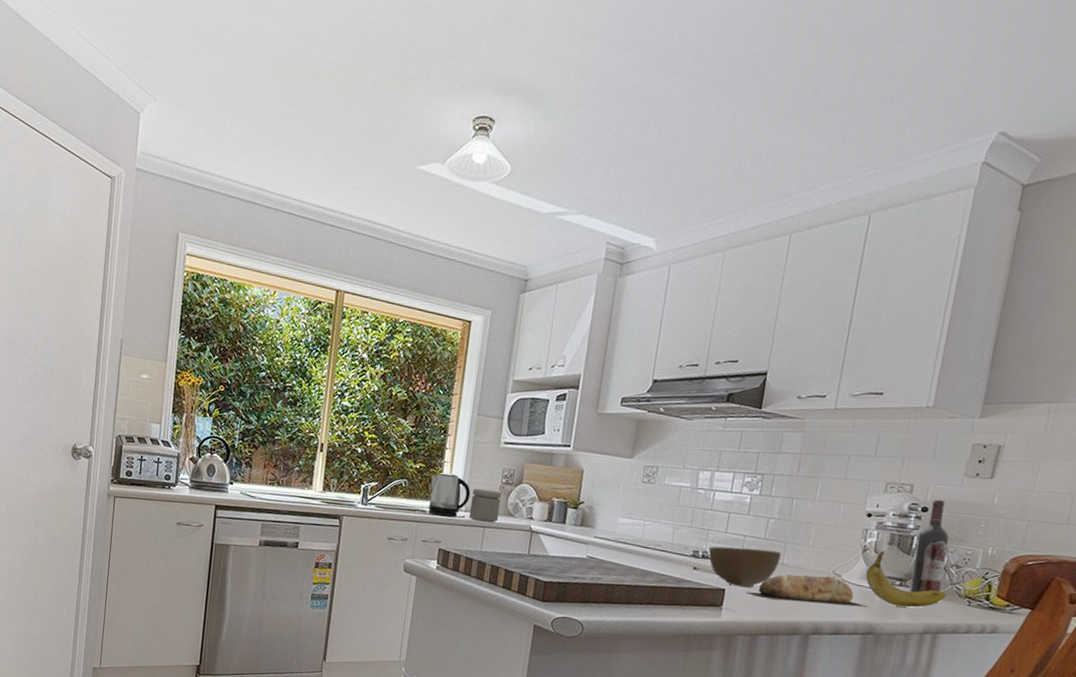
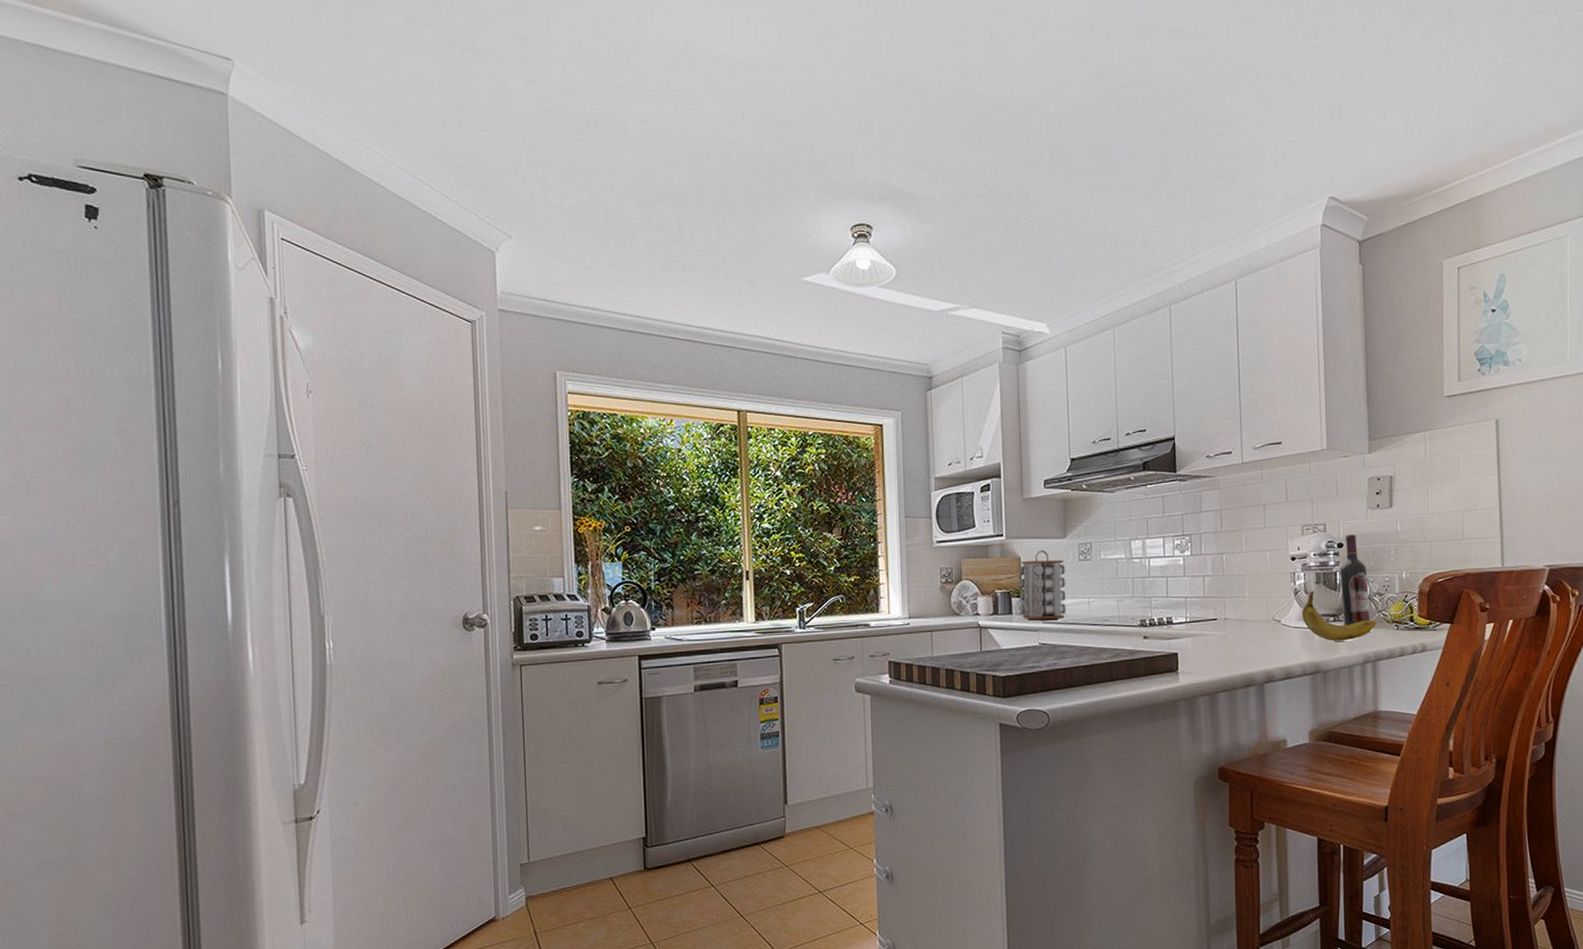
kettle: present [428,472,471,518] -> none [868,581,912,628]
jar: present [468,488,502,523] -> none [913,592,945,626]
spice rack: none [573,466,627,537] -> present [1019,549,1066,621]
bowl: present [708,546,781,587] -> none [1154,607,1222,648]
bread loaf: present [746,574,868,608] -> none [1197,623,1311,656]

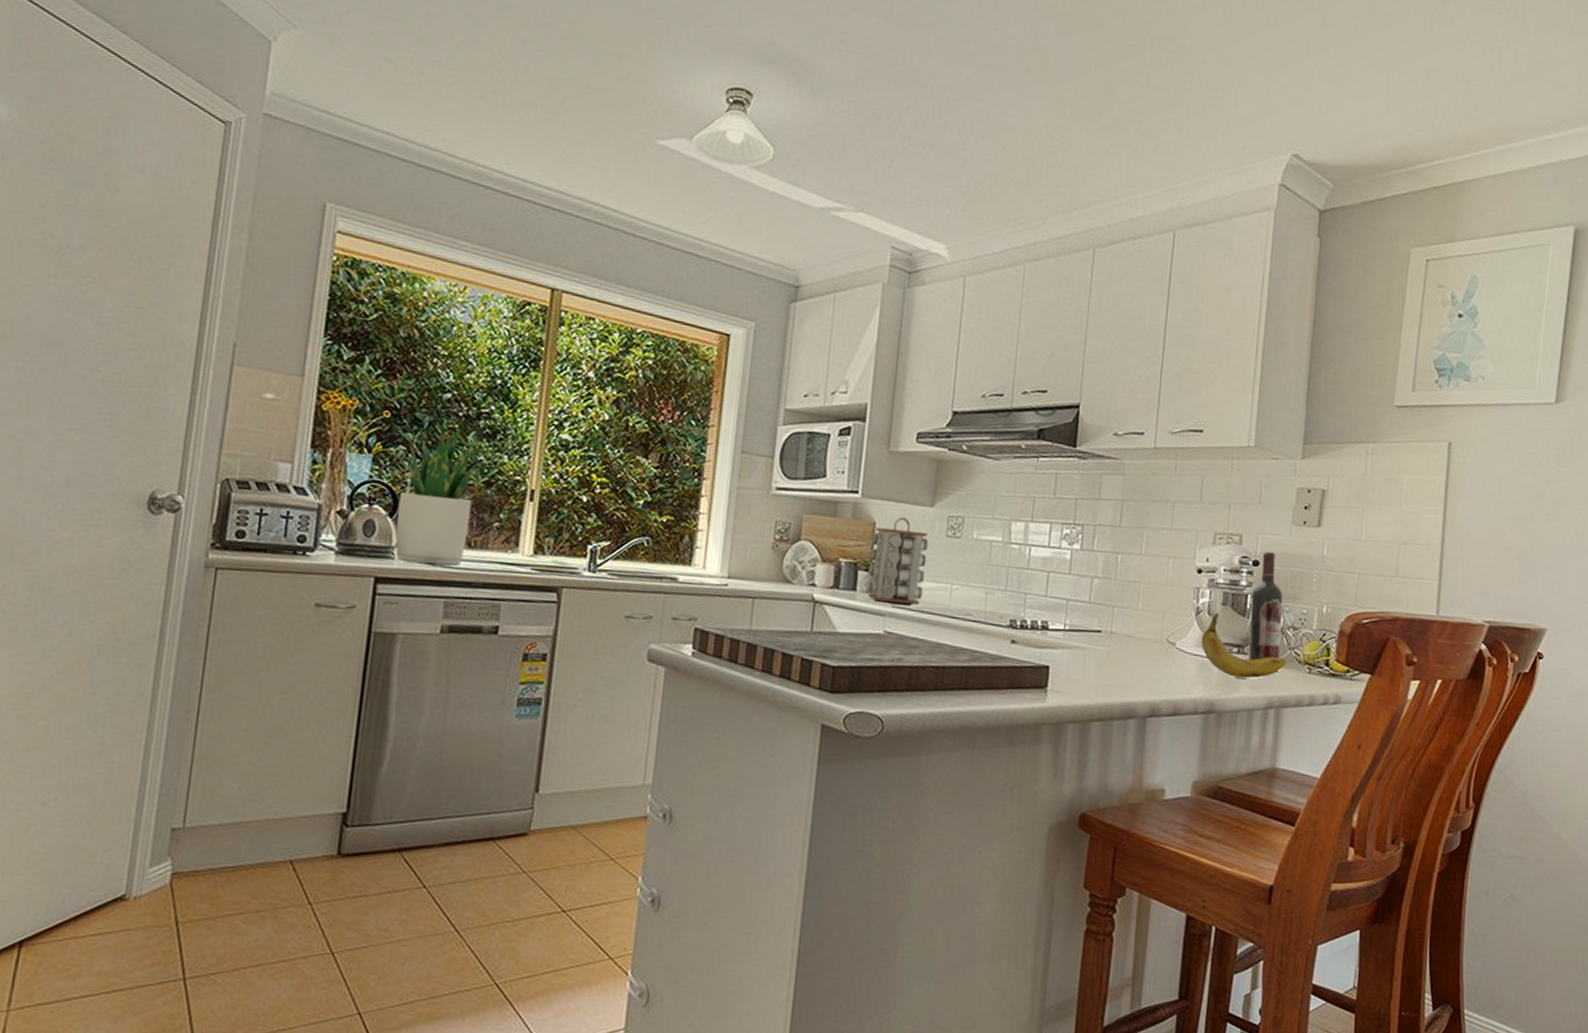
planter: none [647,533,703,641] -> present [395,430,478,566]

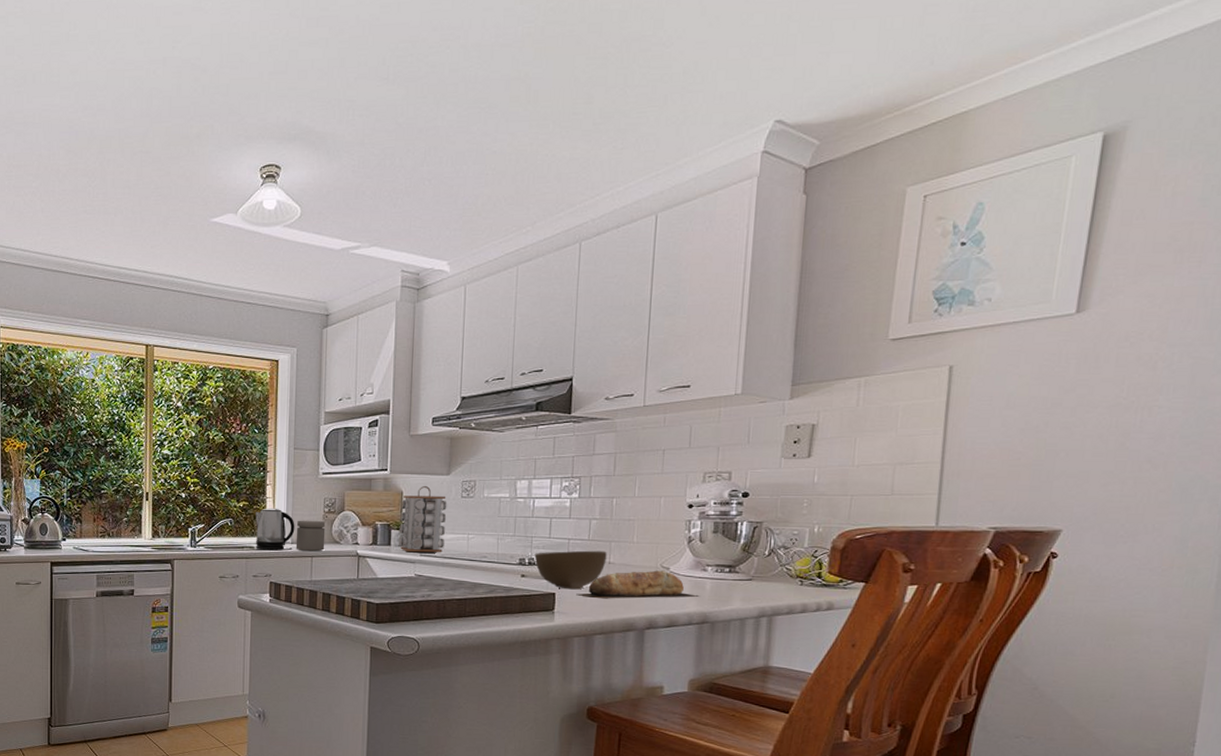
planter: present [395,430,478,566] -> none [61,456,108,551]
kettle: none [679,527,735,587] -> present [255,508,295,551]
jar: none [733,547,775,592] -> present [295,520,326,552]
bowl: none [1027,613,1109,663] -> present [534,550,607,589]
bread loaf: none [1073,645,1207,681] -> present [576,570,700,599]
fruit: present [1201,612,1286,679] -> none [693,539,778,593]
wine bottle: present [1248,551,1284,661] -> none [739,484,774,578]

